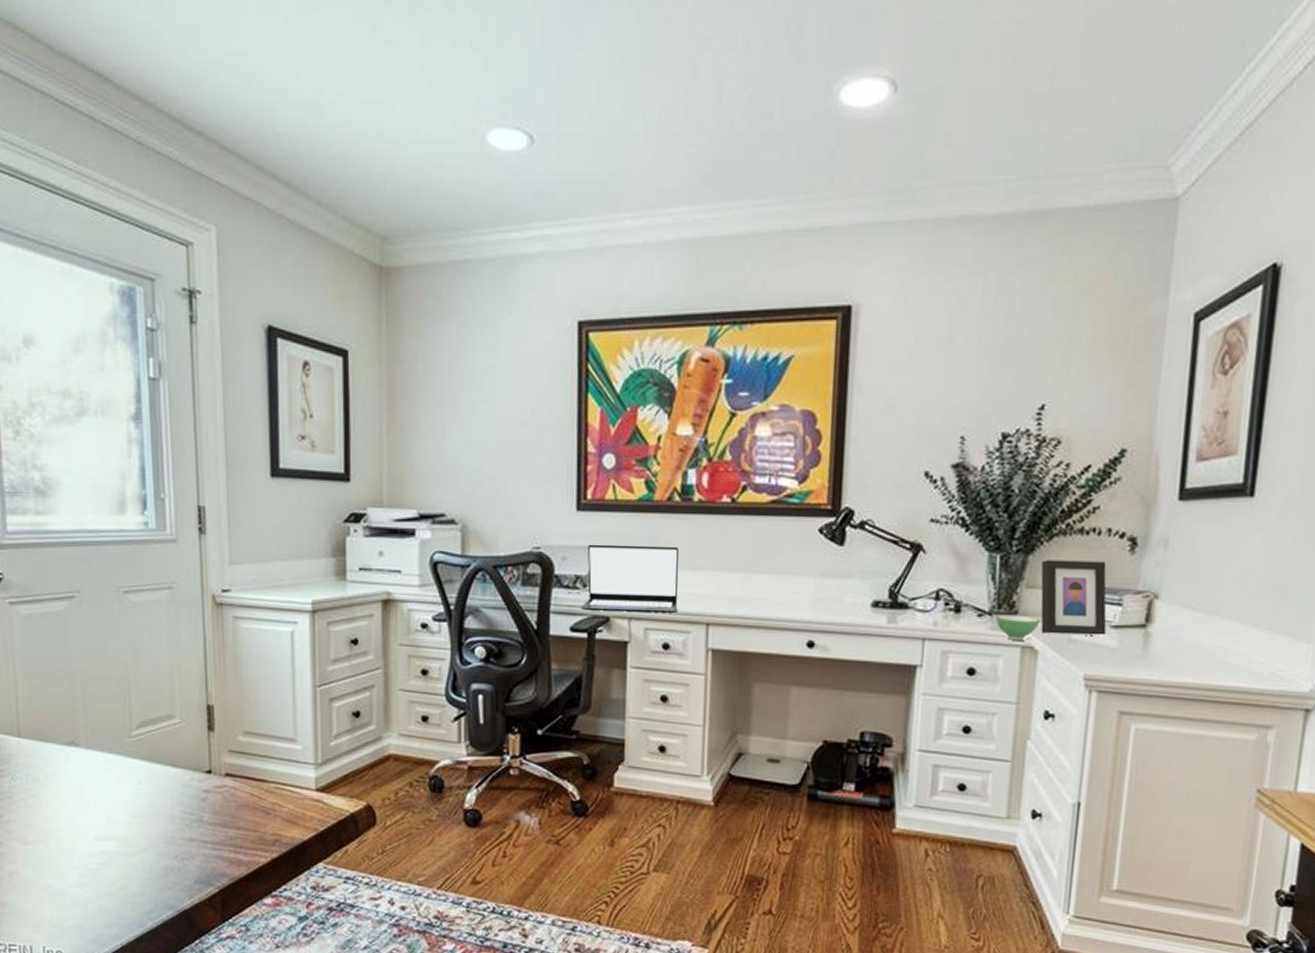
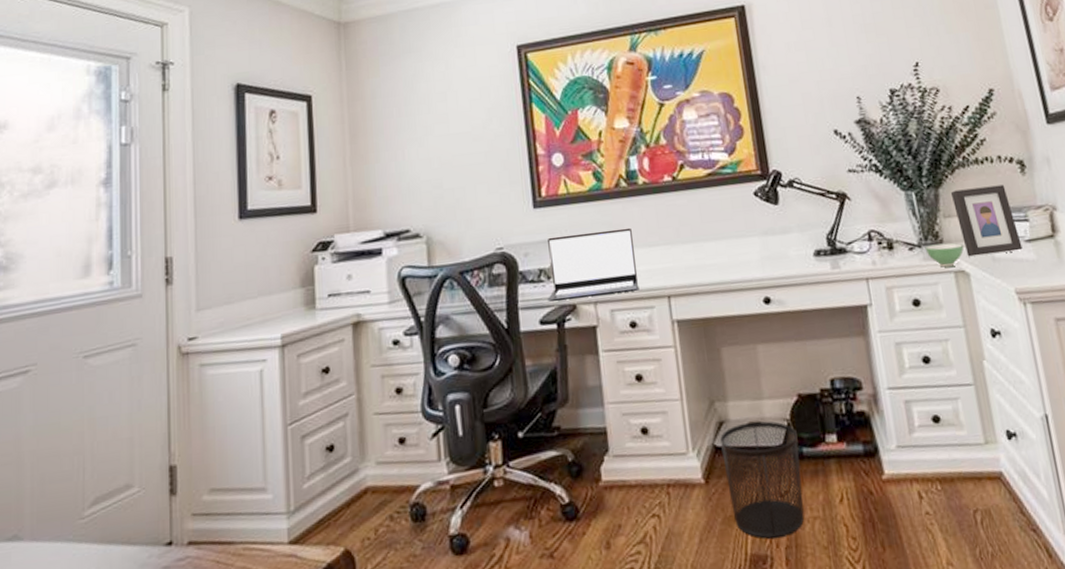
waste bin: none [736,758,815,865] -> present [720,421,805,539]

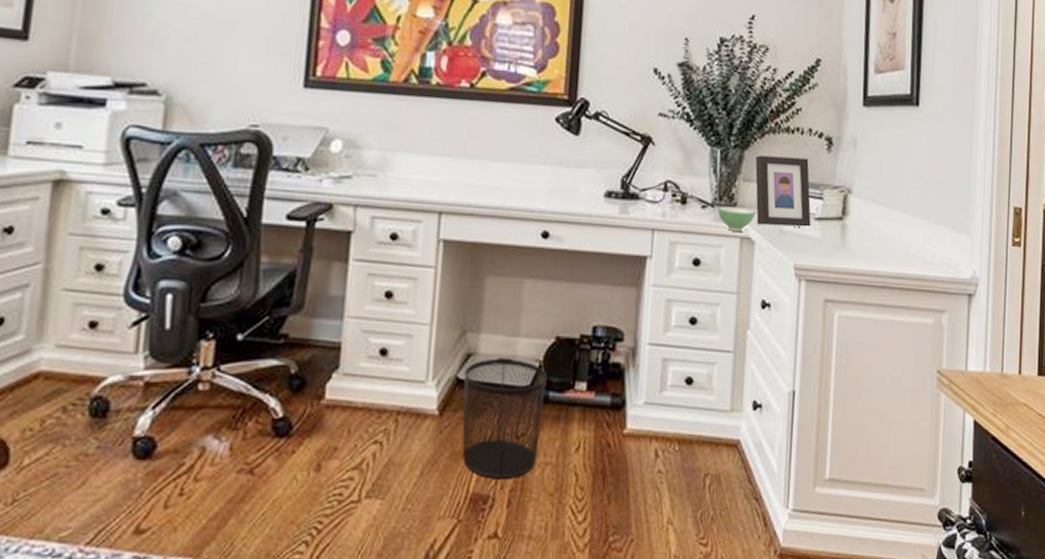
laptop: present [548,227,639,302] -> none [301,124,413,200]

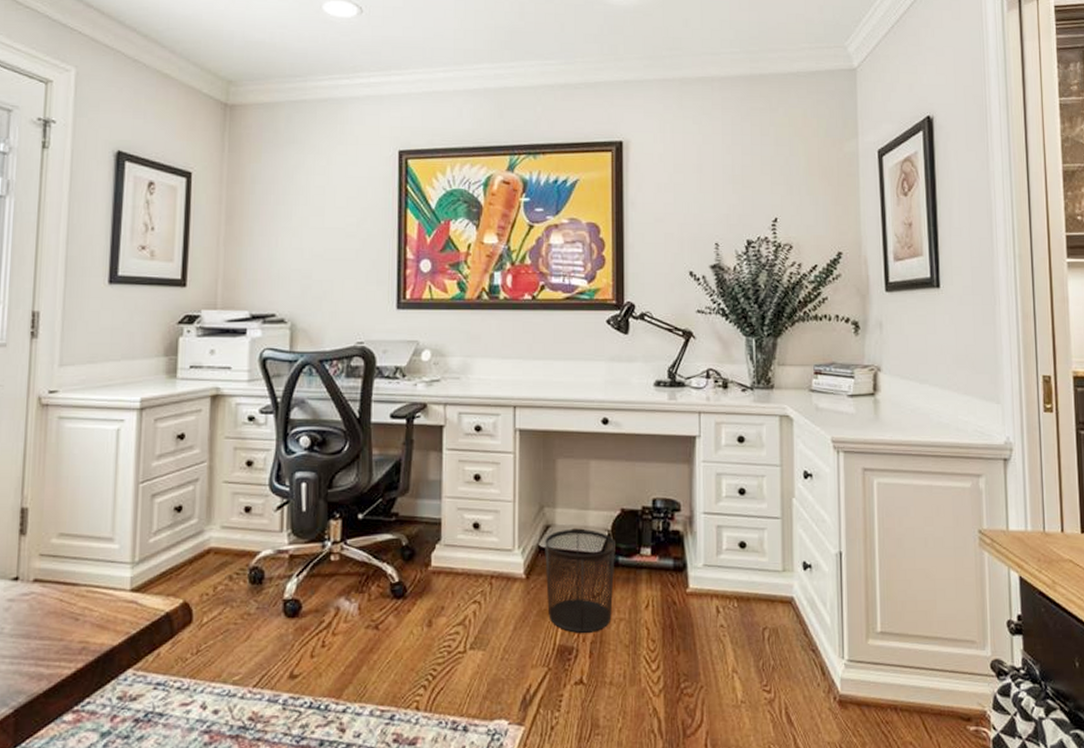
bowl: present [717,206,756,231] -> none [756,389,792,410]
picture frame: present [755,155,811,227] -> none [787,342,844,404]

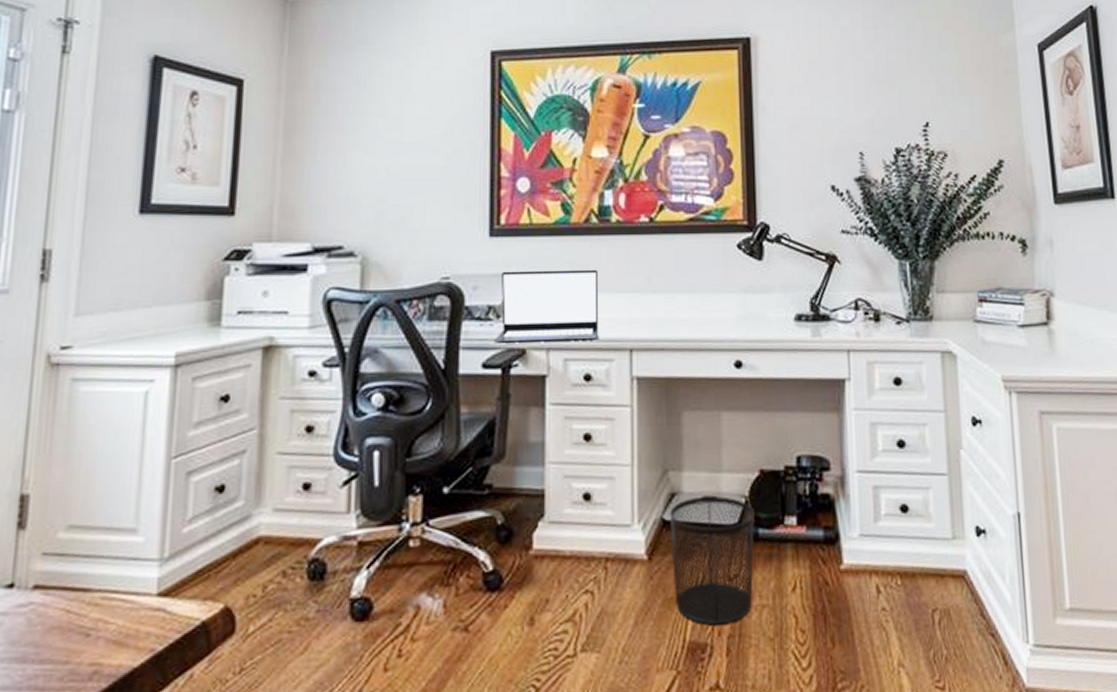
laptop: none [401,338,488,398] -> present [494,269,599,343]

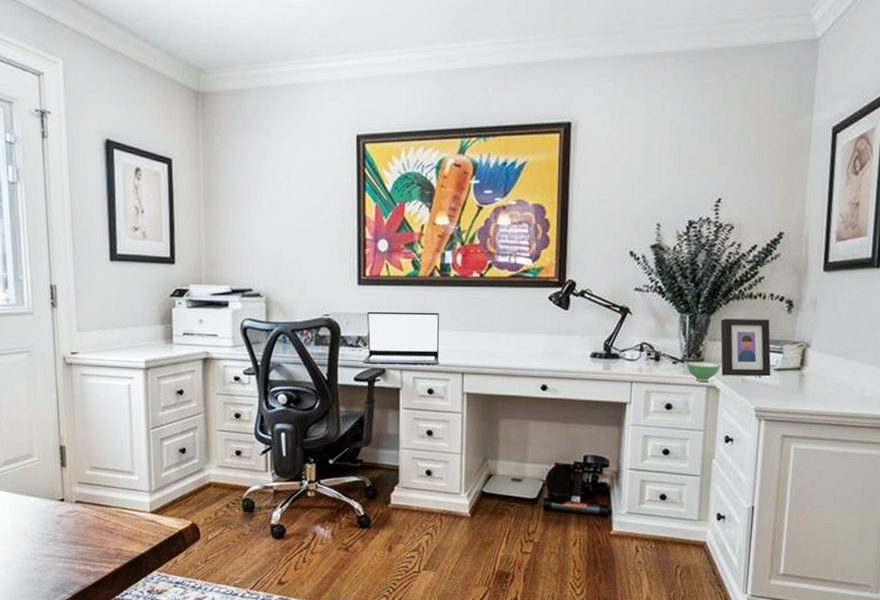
waste bin: present [670,495,755,626] -> none [487,478,549,562]
bowl: none [913,320,954,346] -> present [686,361,721,382]
picture frame: none [946,263,1015,337] -> present [720,319,771,377]

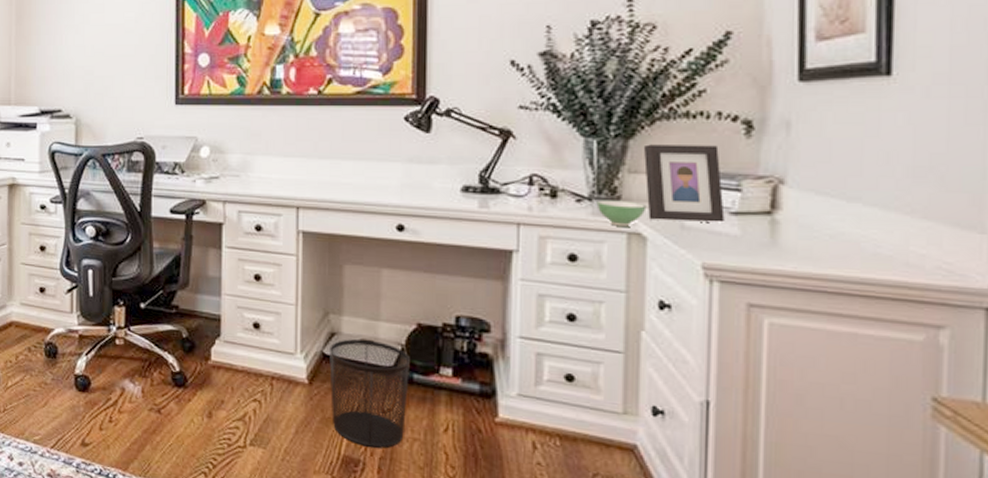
laptop: present [363,311,440,365] -> none [180,134,270,197]
waste bin: none [487,478,549,562] -> present [329,338,410,448]

